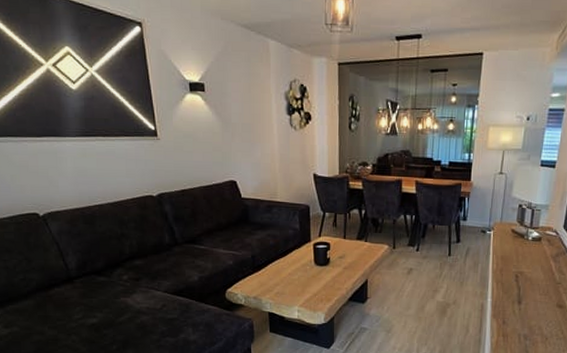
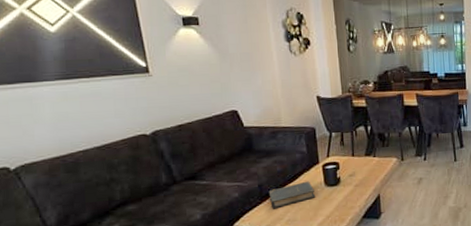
book: none [260,257,305,281] -> present [268,181,316,209]

